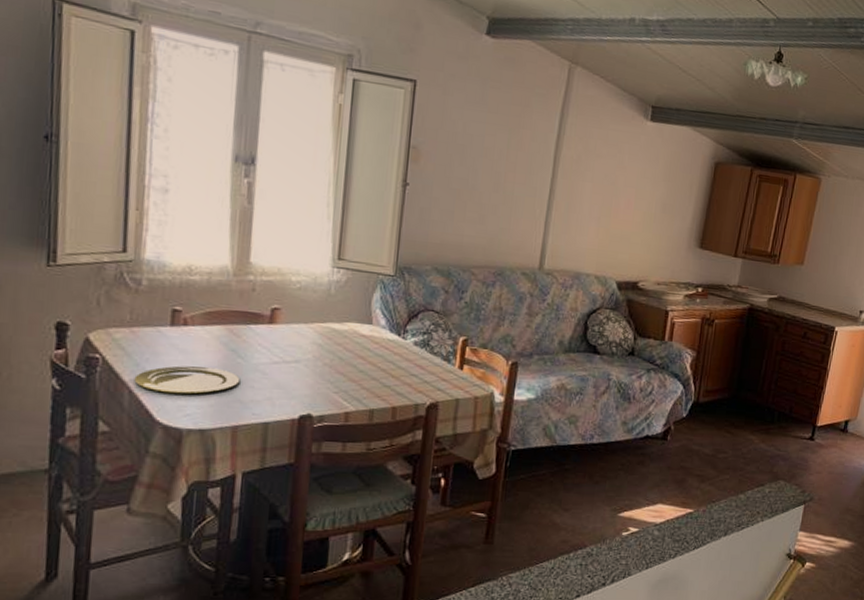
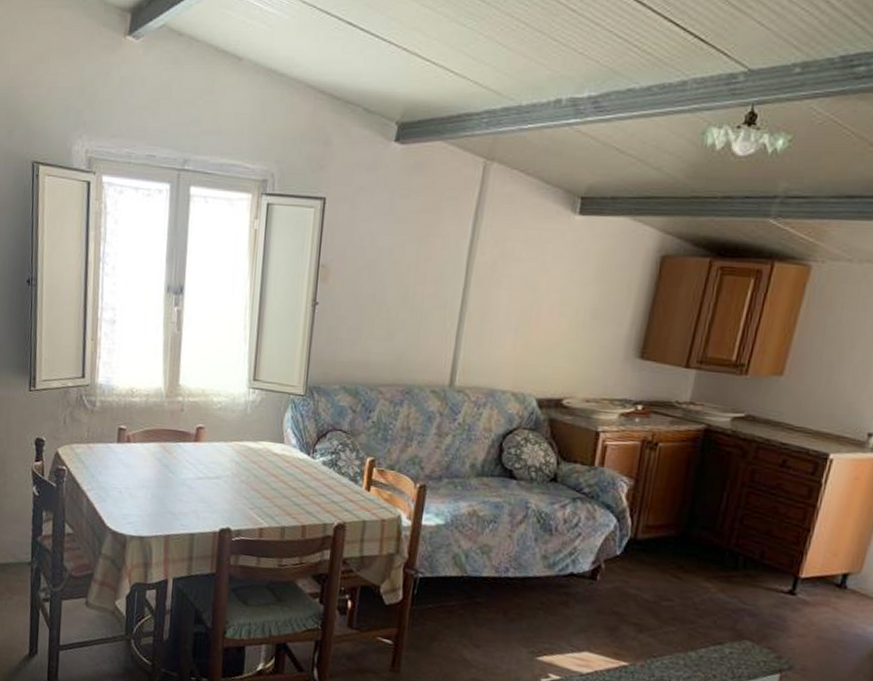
plate: present [134,366,241,395] -> none [90,478,172,505]

